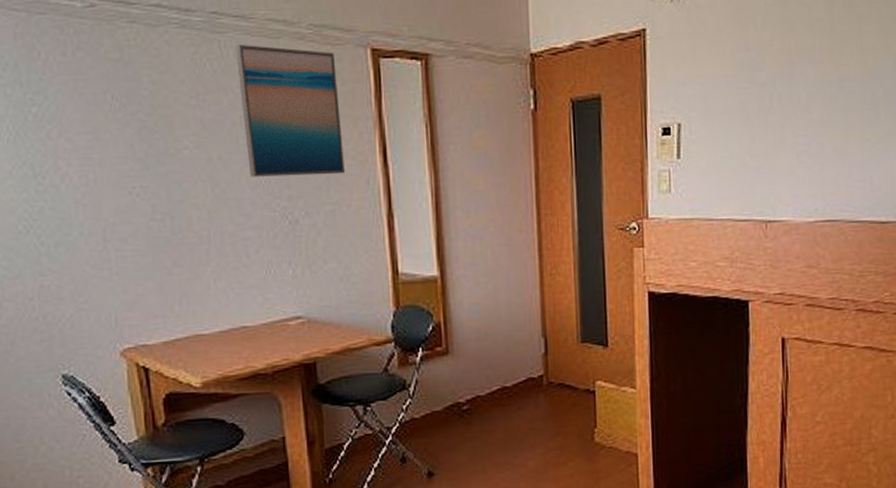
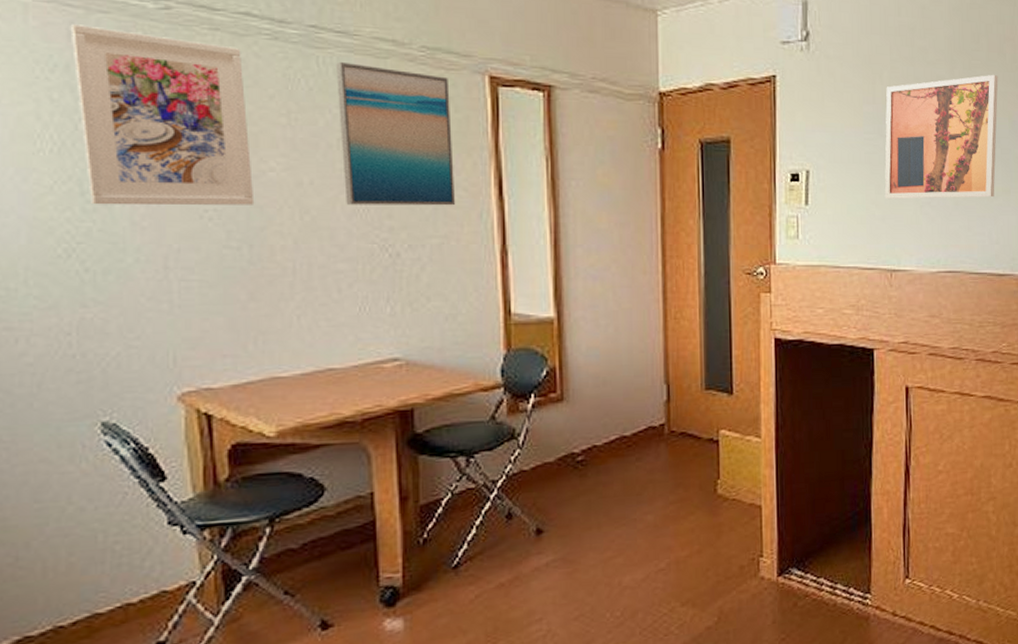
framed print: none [16,26,173,186] -> present [70,24,255,206]
wall art: none [759,11,882,148] -> present [884,74,998,199]

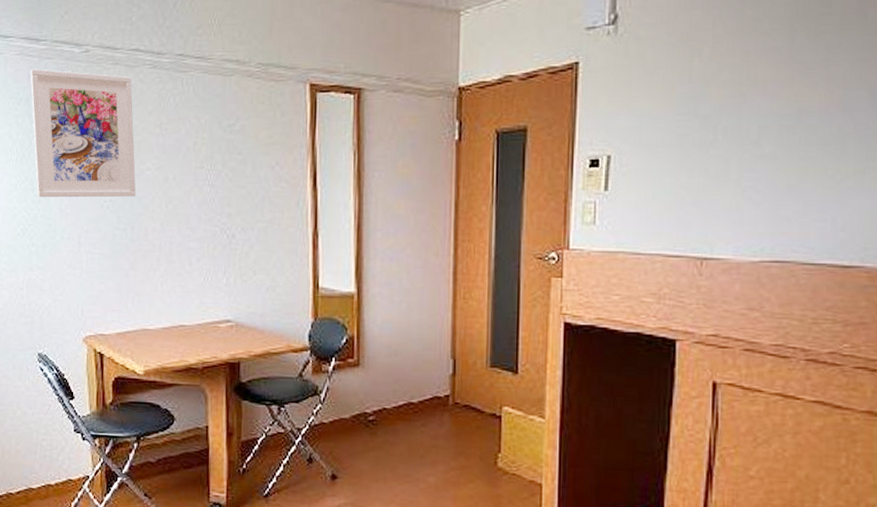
wall art: present [336,61,456,206] -> none [195,81,279,196]
wall art: present [884,74,998,199] -> none [698,39,856,182]

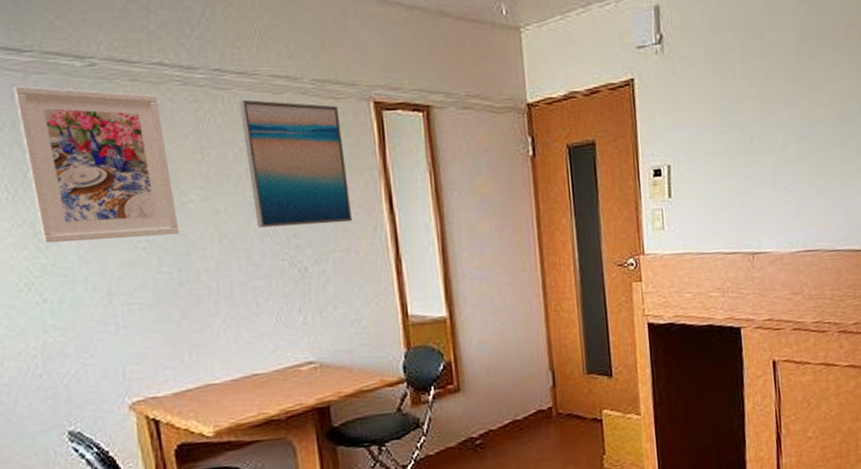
wall art: none [195,81,279,196] -> present [239,99,353,228]

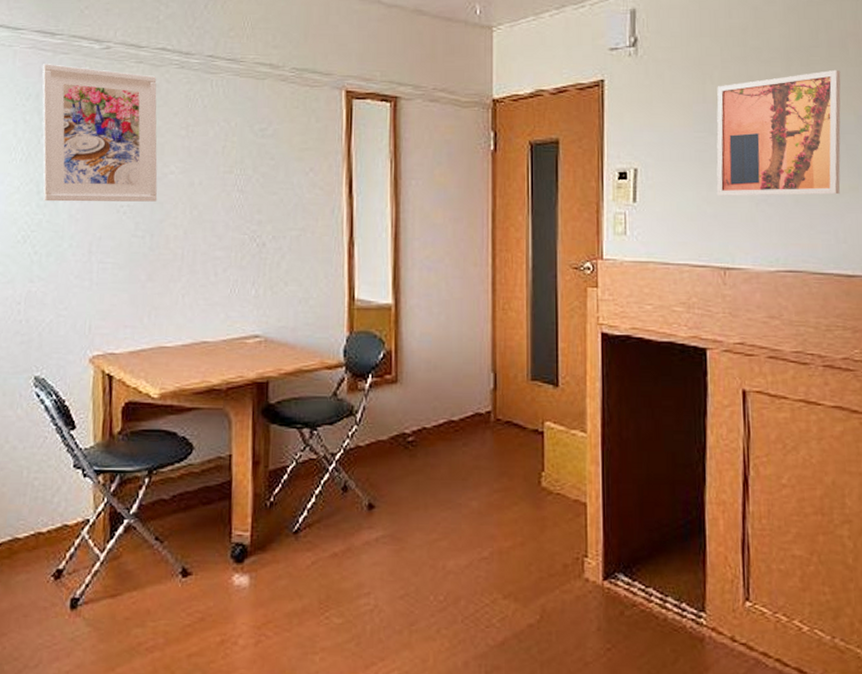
wall art: present [239,99,353,228] -> none [225,83,313,203]
wall art: none [738,60,848,186] -> present [716,69,841,196]

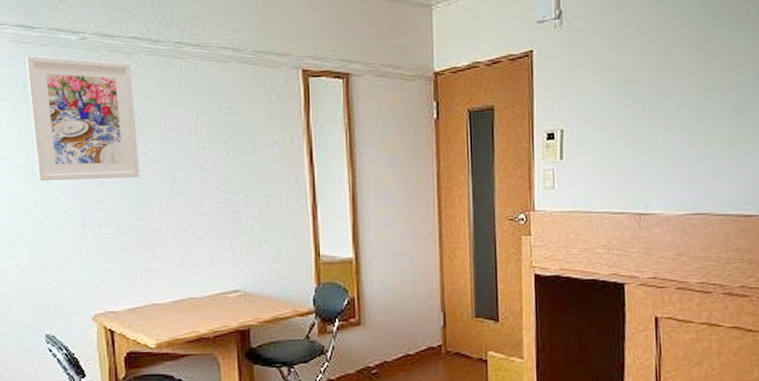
wall art: present [716,69,841,196] -> none [632,33,743,151]

